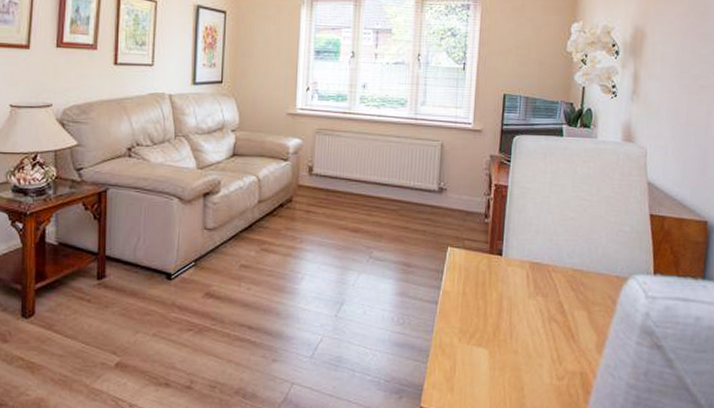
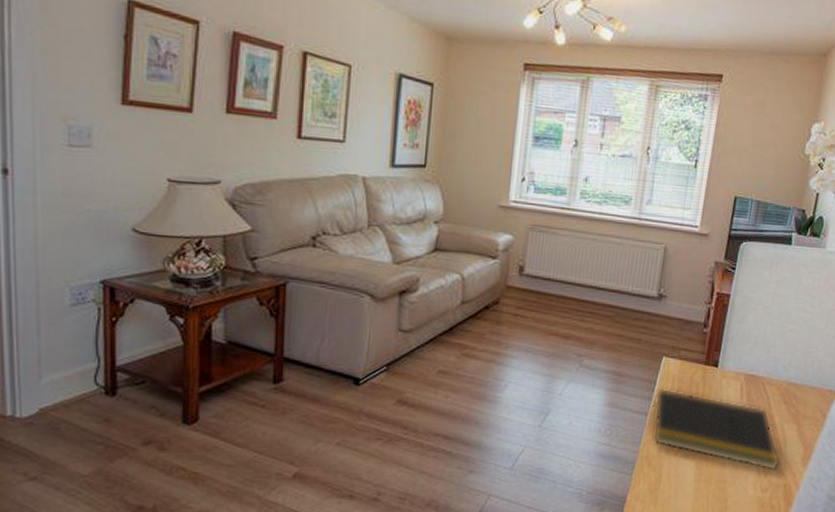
notepad: none [442,277,574,359] -> present [652,387,781,471]

